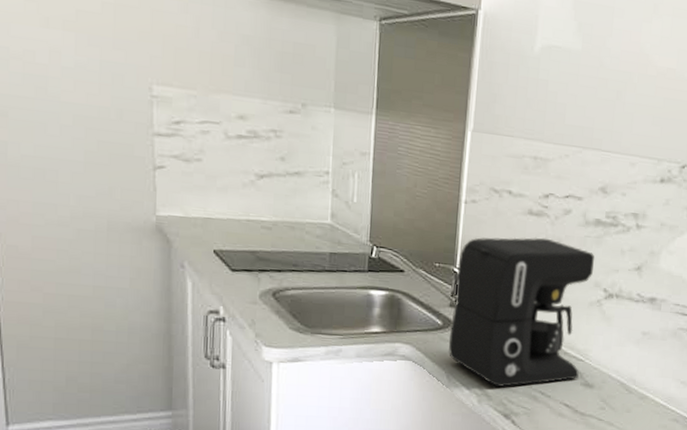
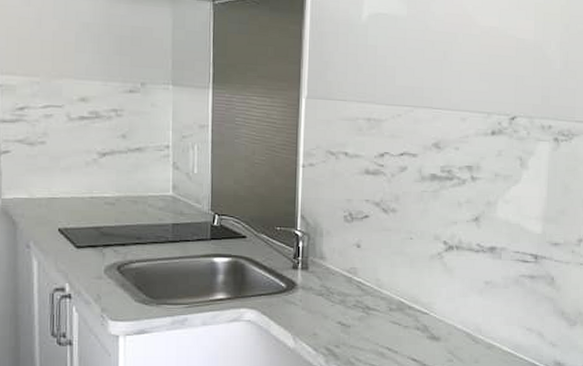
coffee maker: present [448,237,594,388] -> none [293,195,432,346]

